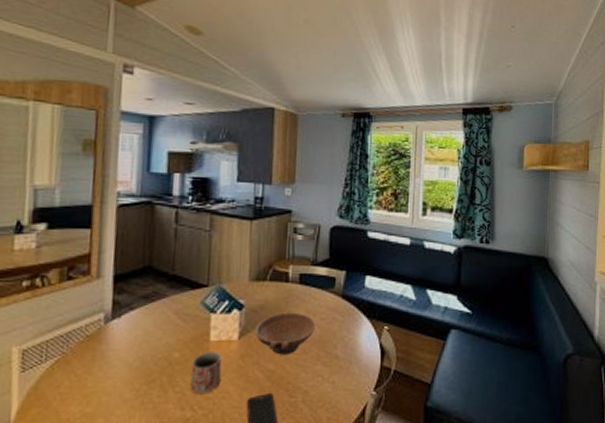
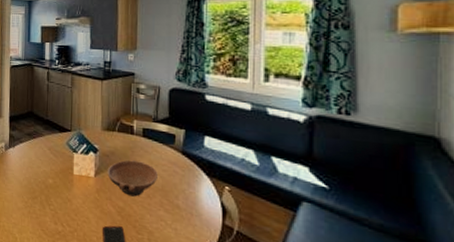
mug: present [190,352,222,395] -> none [60,182,83,216]

